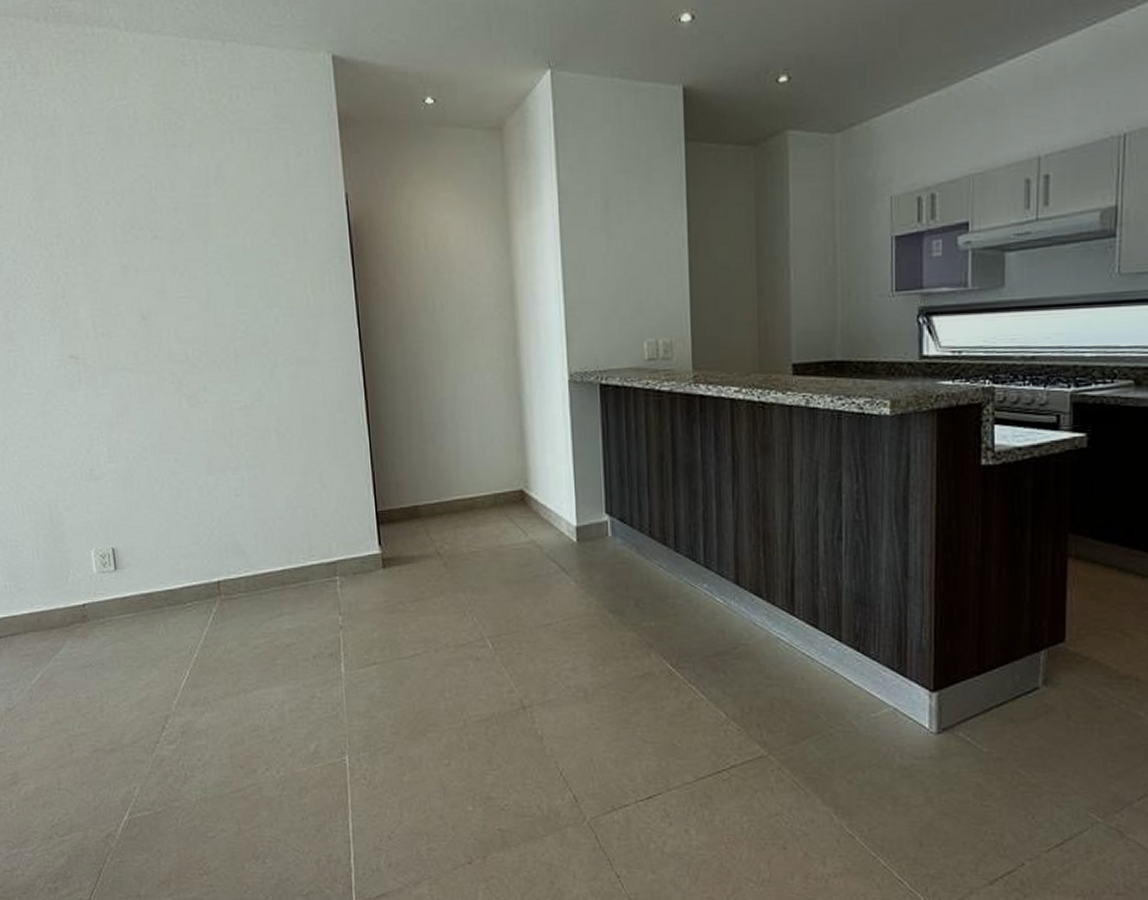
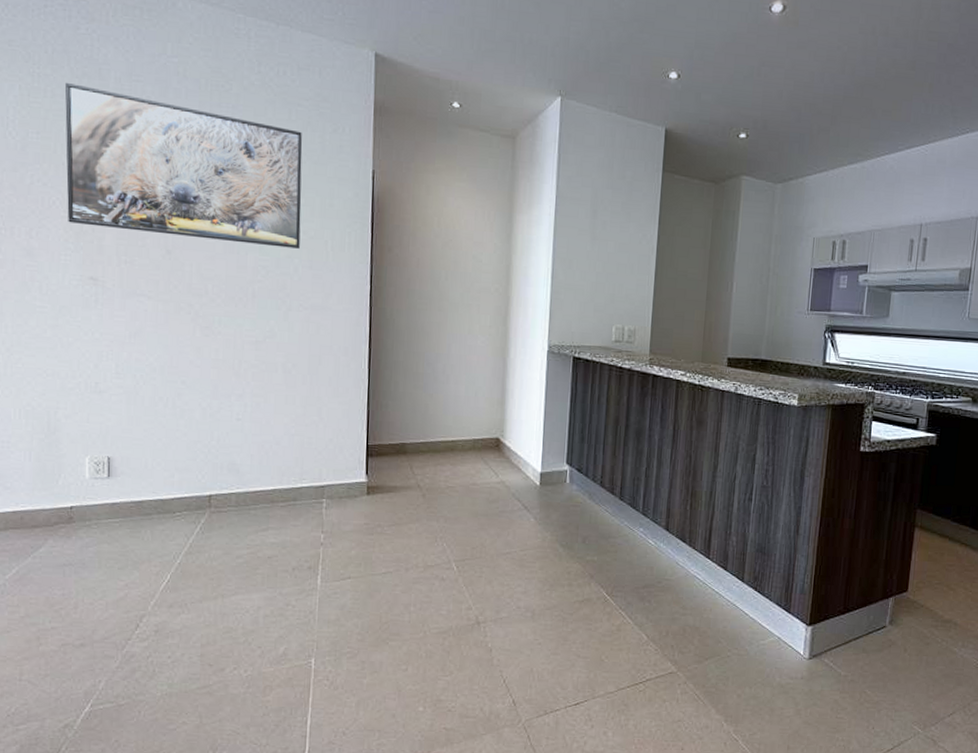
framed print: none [20,147,278,300] -> present [65,83,303,249]

